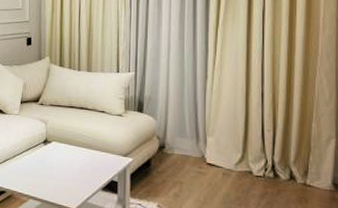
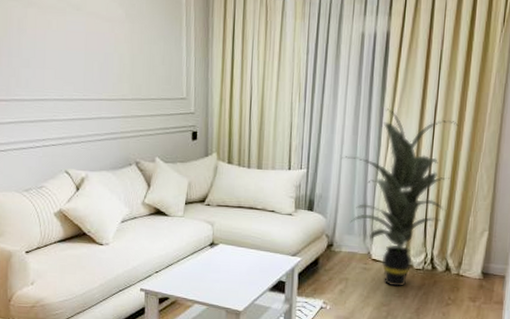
indoor plant: none [168,15,290,194] -> present [341,108,459,287]

